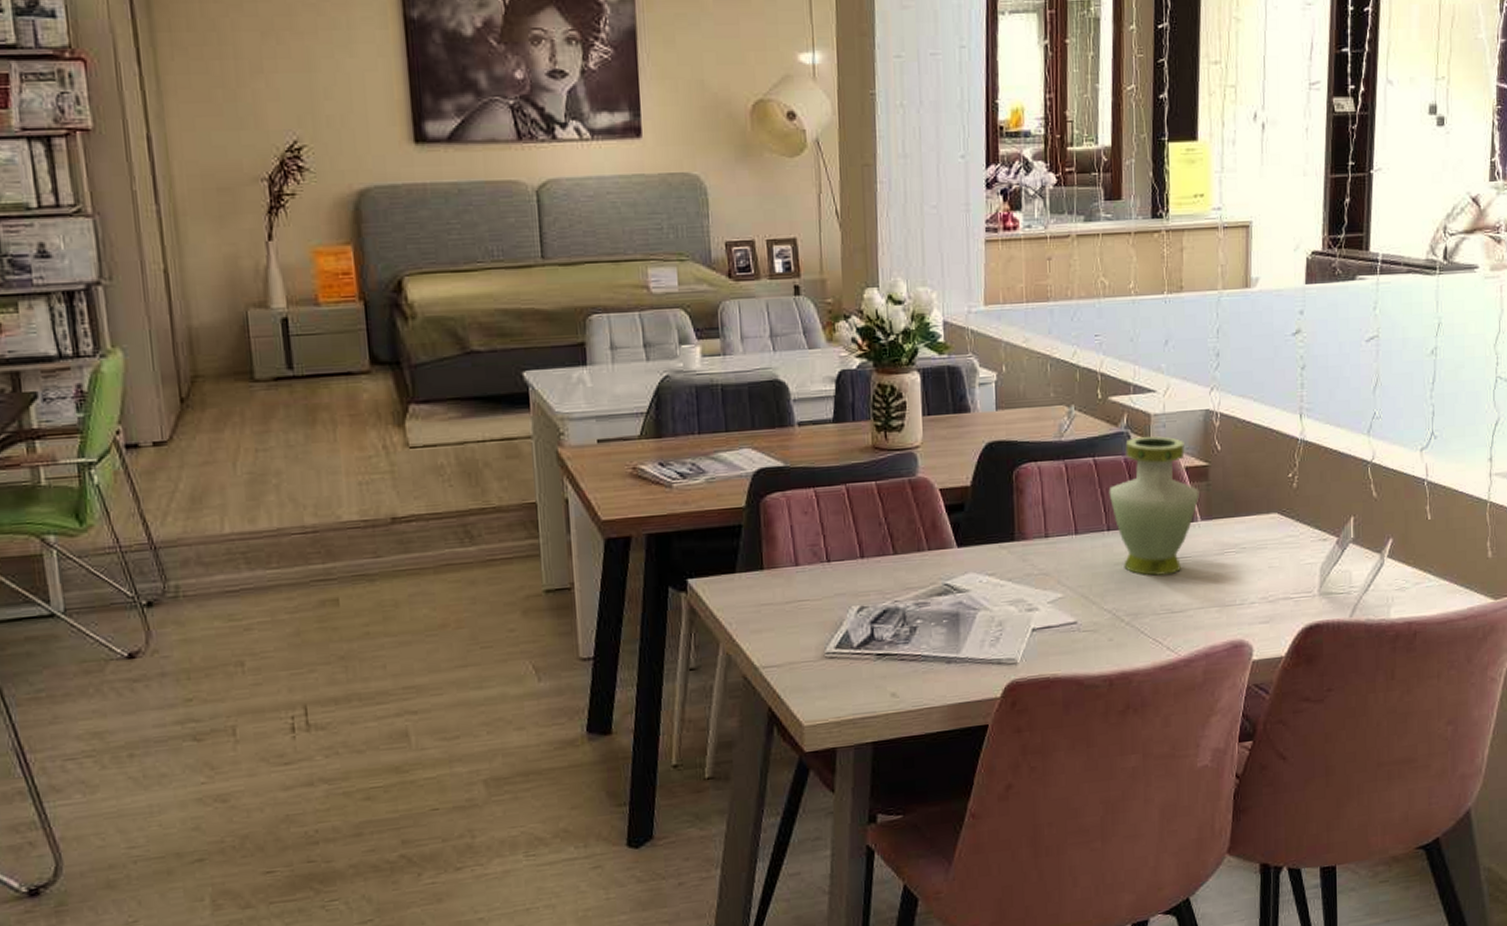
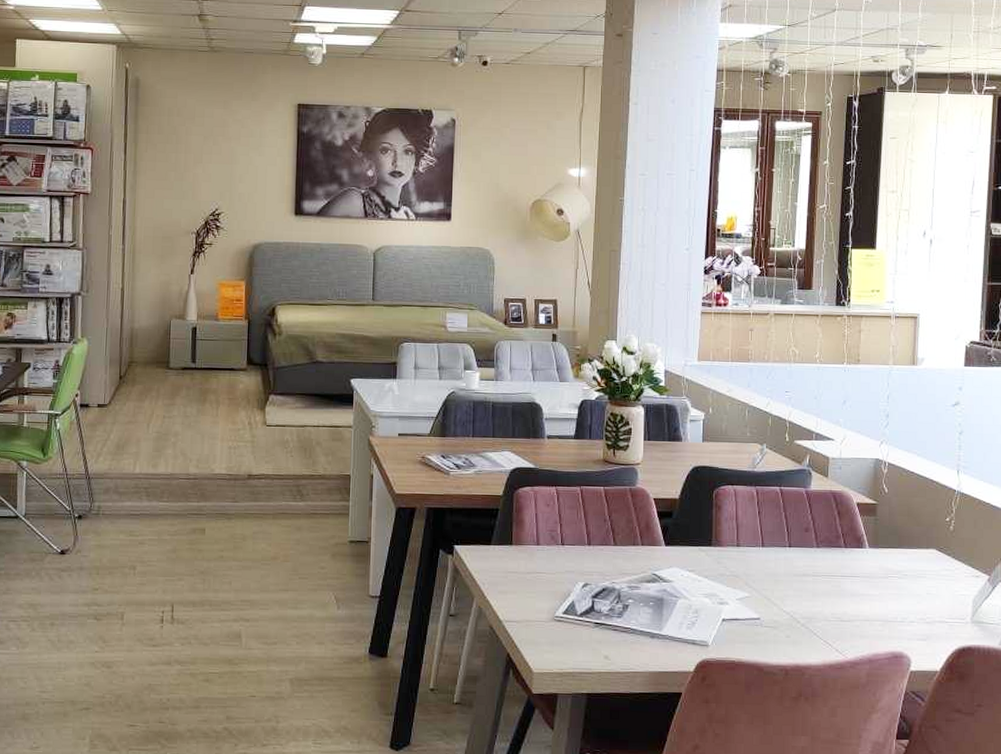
vase: present [1109,436,1200,576] -> none [791,474,868,589]

